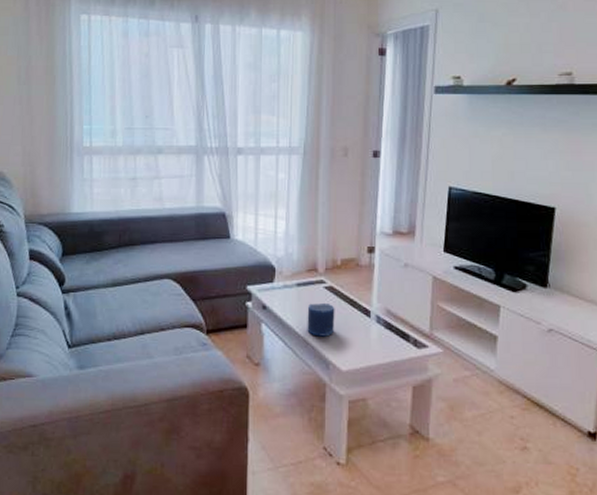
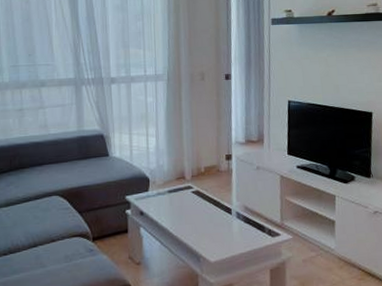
candle: present [307,303,335,337] -> none [178,206,203,235]

